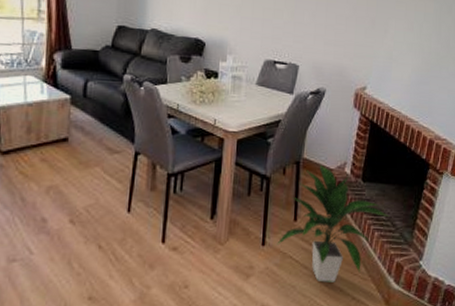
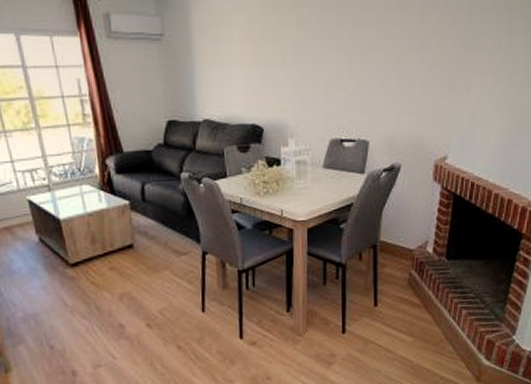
indoor plant: present [277,164,390,282] -> none [357,245,478,364]

